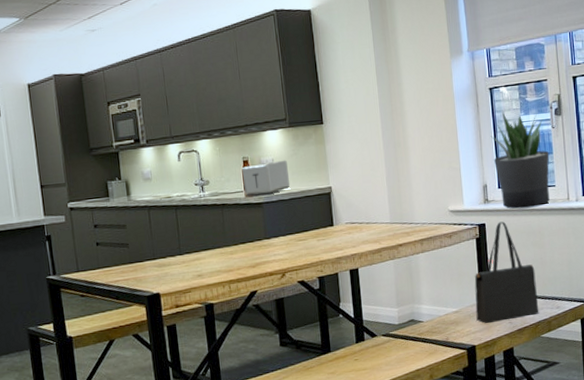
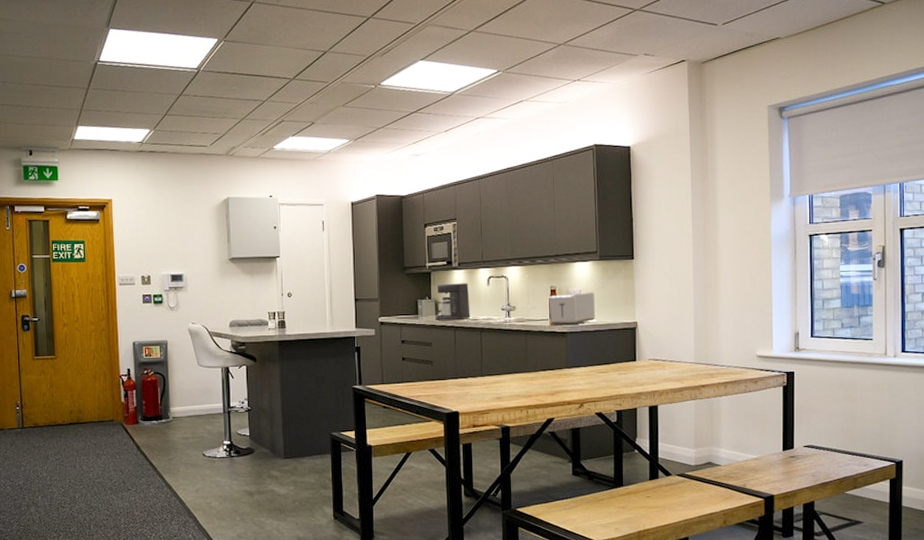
coffee maker: none [125,160,164,202] -> present [435,283,470,321]
tote bag: present [474,221,539,323] -> none [777,371,845,473]
planter: present [490,112,550,210] -> none [806,260,869,360]

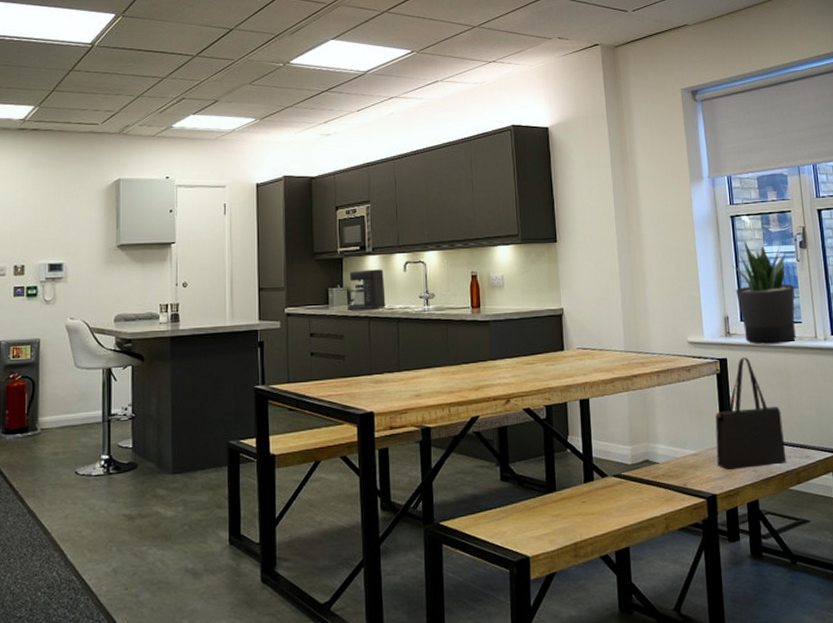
toaster: present [549,292,596,325] -> none [469,277,520,313]
tote bag: none [777,371,845,473] -> present [715,357,787,470]
planter: none [806,260,869,360] -> present [732,241,796,345]

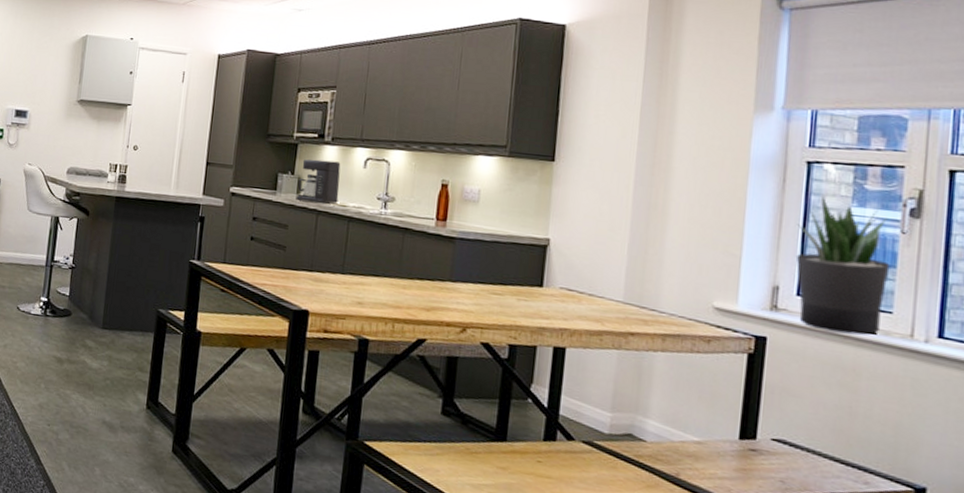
tote bag: present [715,357,787,470] -> none [728,340,837,483]

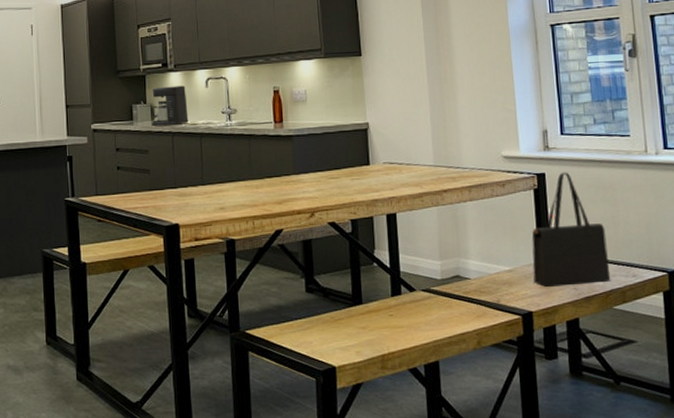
tote bag: none [728,340,837,483] -> present [531,172,611,287]
planter: present [795,196,890,336] -> none [551,51,623,160]

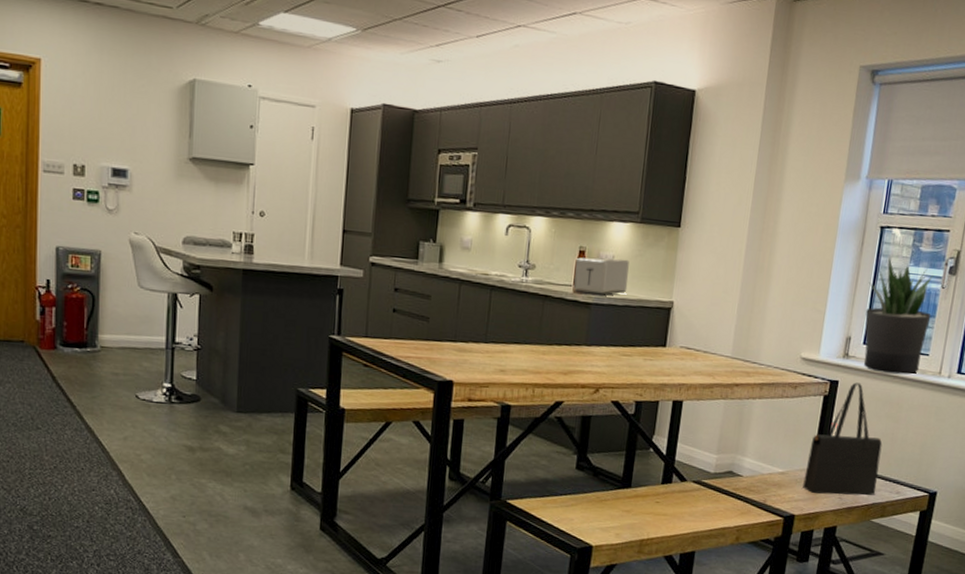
coffee maker: present [150,85,189,127] -> none [438,226,483,273]
toaster: none [272,91,324,128] -> present [573,257,629,297]
planter: none [551,51,623,160] -> present [864,257,934,375]

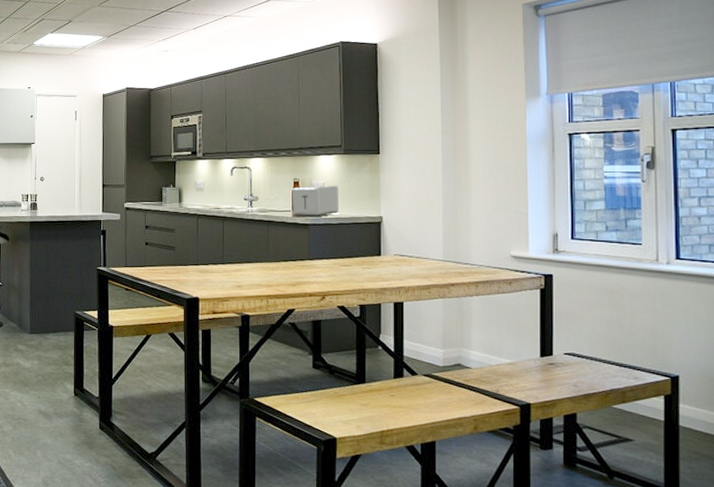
tote bag: present [803,382,883,495] -> none [534,275,612,382]
planter: present [864,257,934,375] -> none [566,160,637,265]

